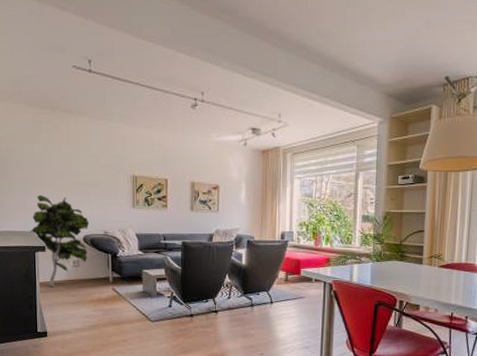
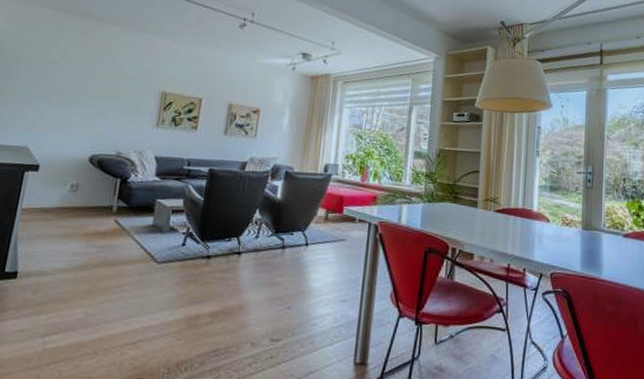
indoor plant: present [30,194,89,287] -> none [23,105,100,215]

